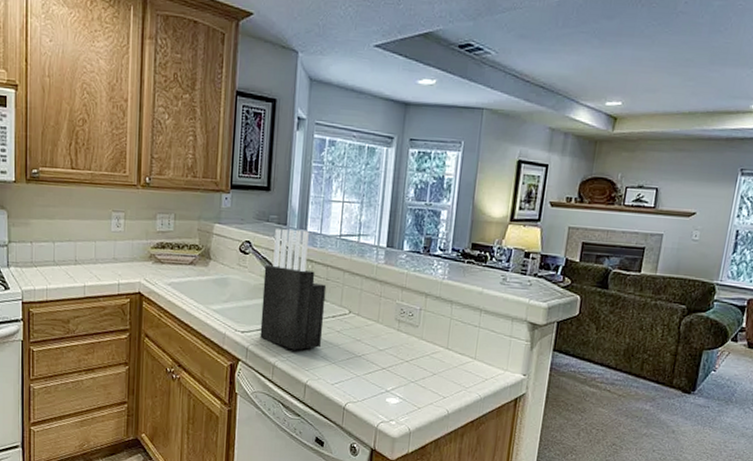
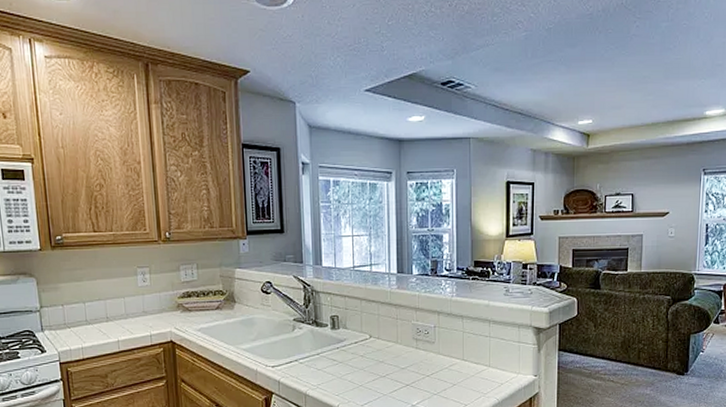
knife block: present [259,229,327,350] -> none [286,266,348,378]

